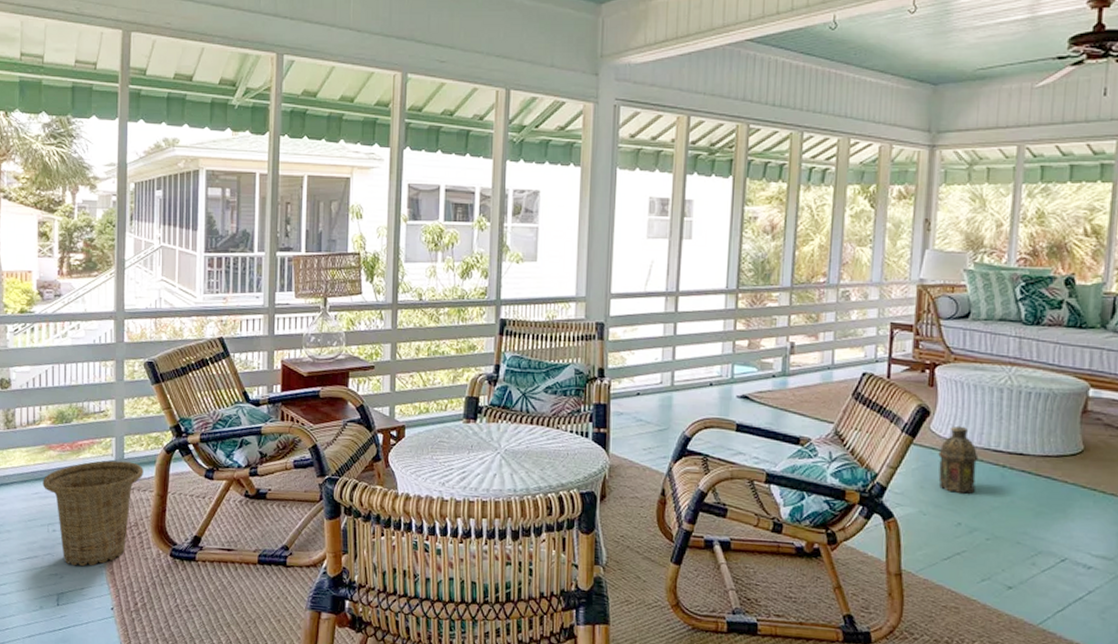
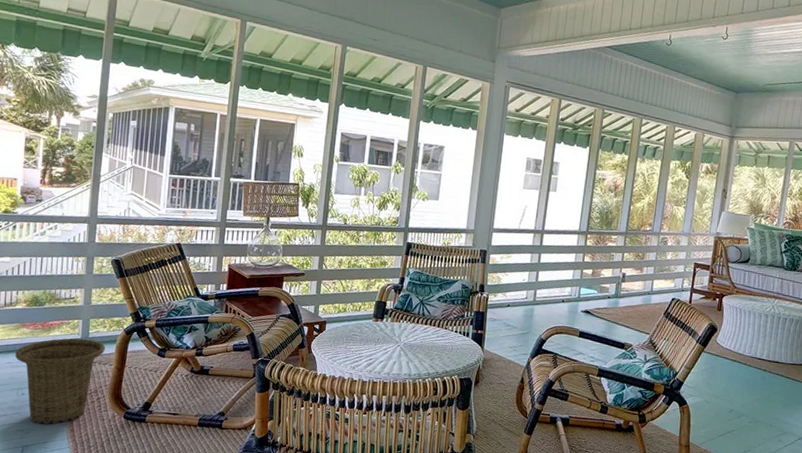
lantern: present [938,425,979,495] -> none [719,340,748,390]

